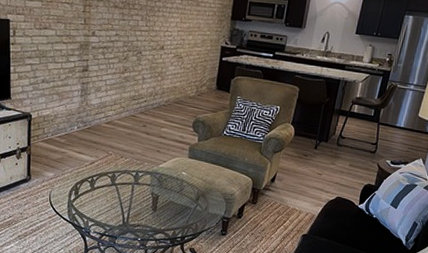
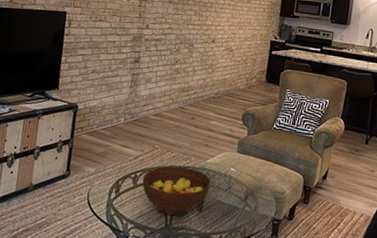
fruit bowl: none [99,170,164,215] -> present [142,166,211,216]

